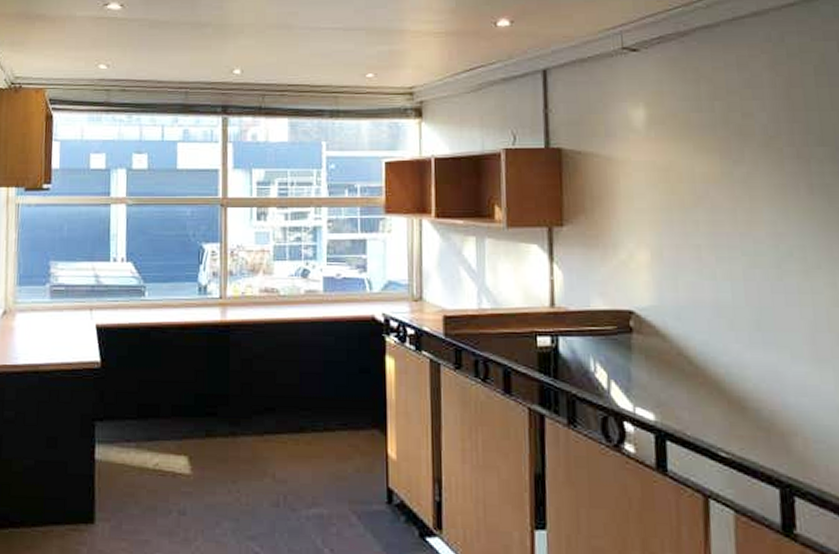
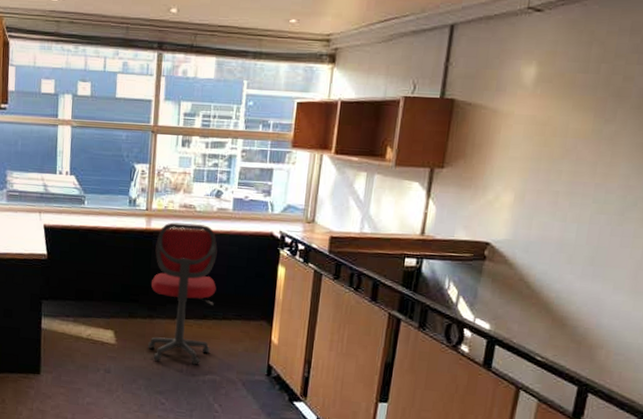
chair: none [232,311,313,496] -> present [148,222,218,365]

